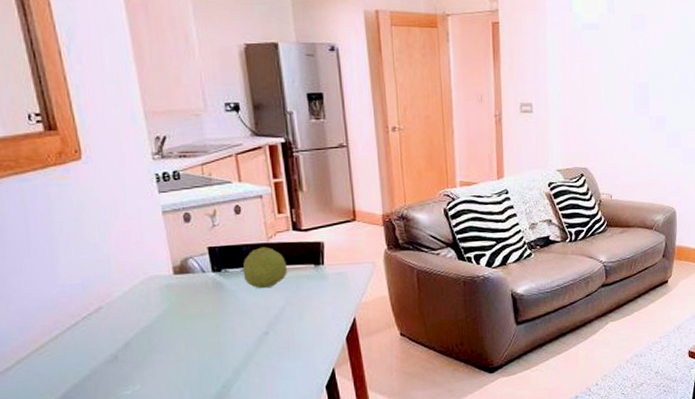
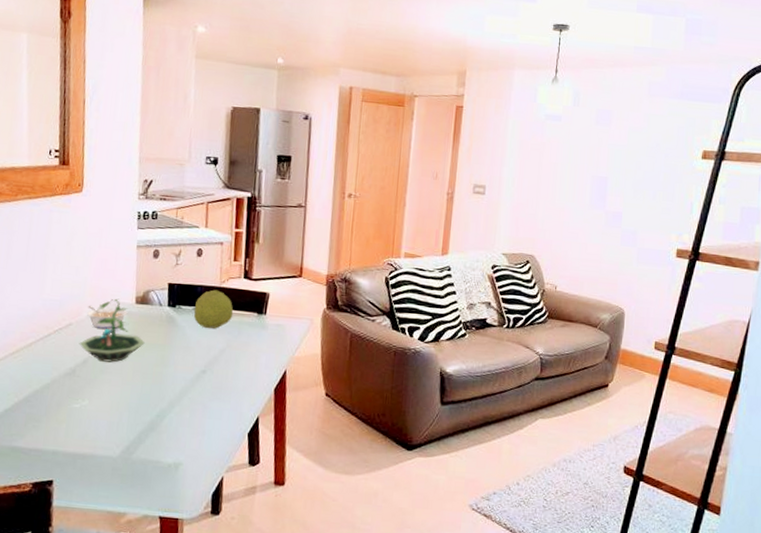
terrarium: none [115,272,193,342] -> present [79,298,145,363]
legume: none [117,283,167,307] -> present [87,305,128,329]

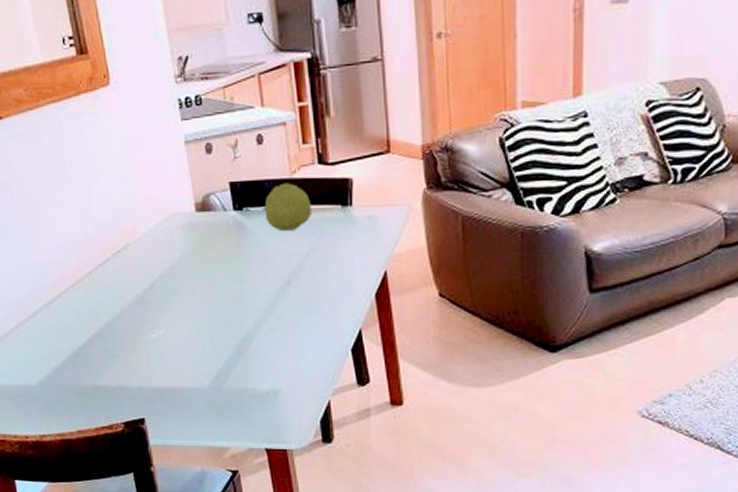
terrarium: present [79,298,145,363] -> none [141,208,215,284]
legume: present [87,305,128,329] -> none [143,220,189,246]

